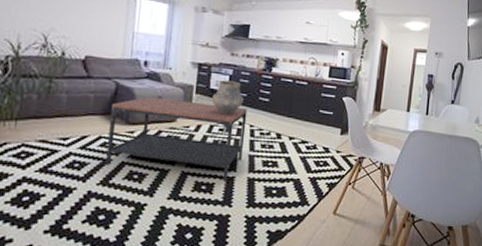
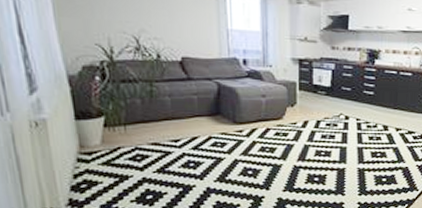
coffee table: present [105,96,248,181] -> none [216,95,353,172]
ceramic pot: present [212,79,244,115] -> none [316,75,349,110]

